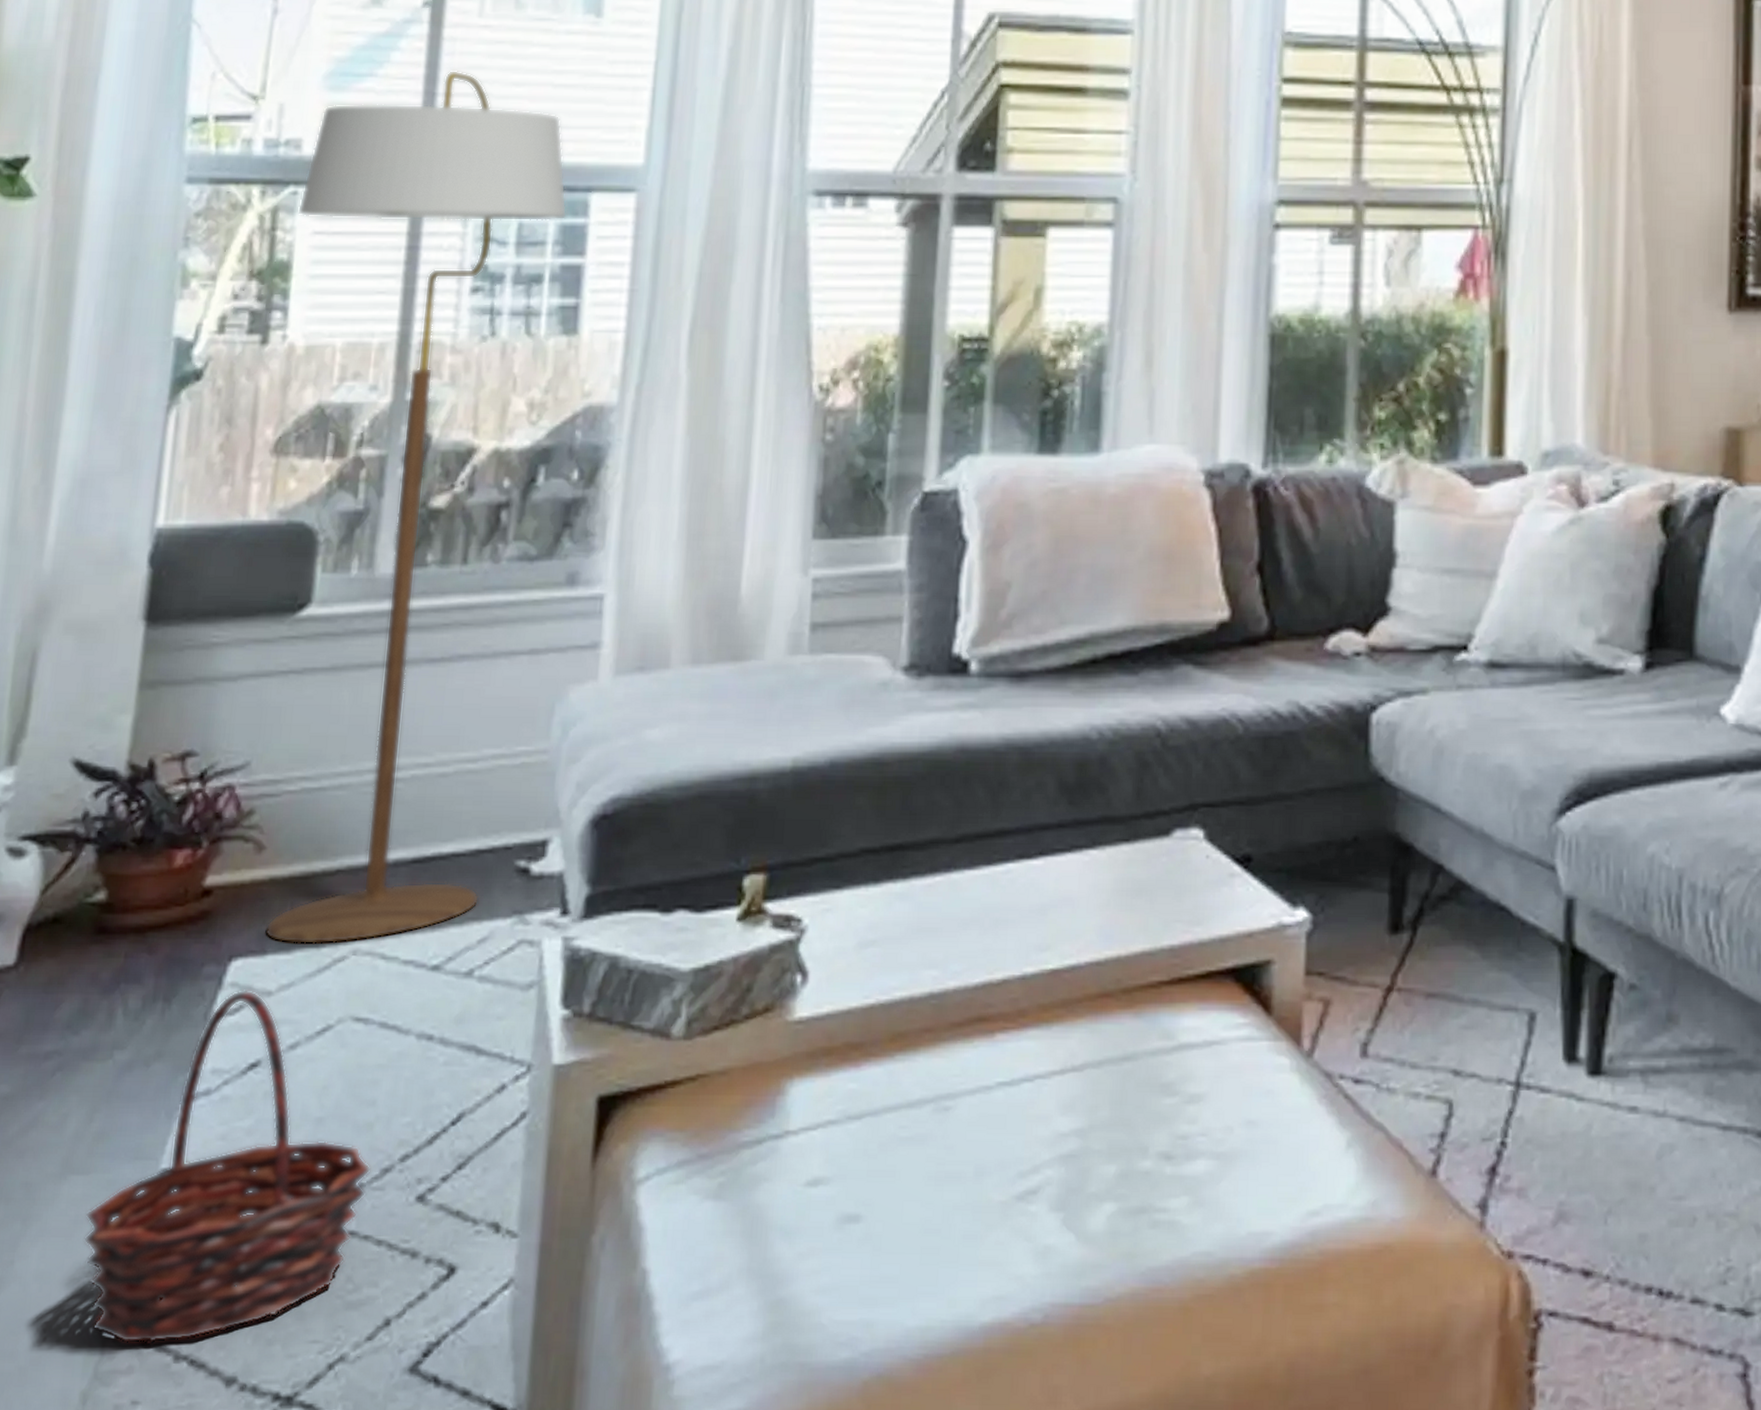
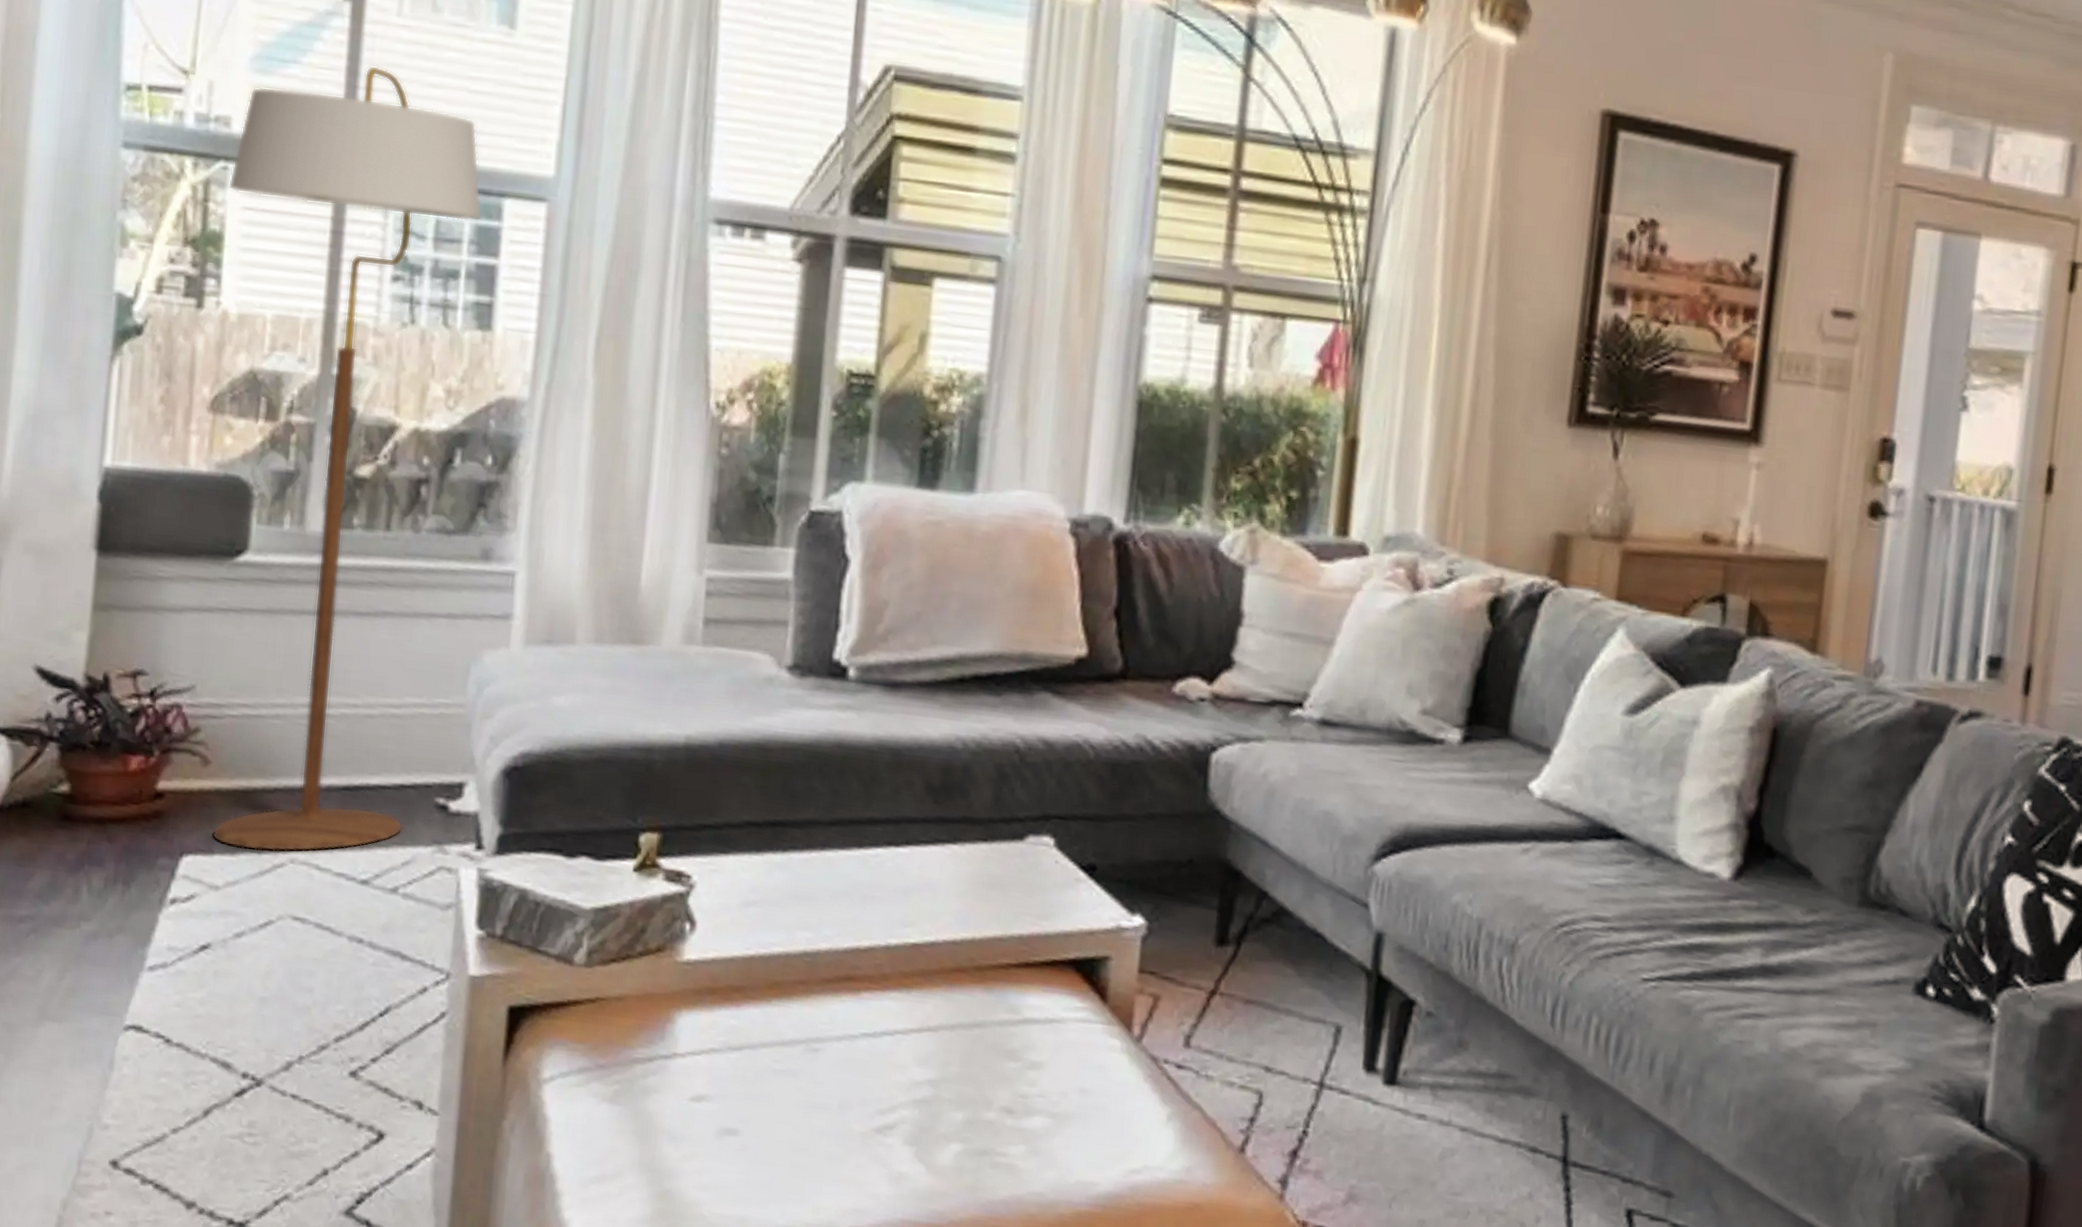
basket: present [83,990,371,1345] -> none [59,882,310,1168]

